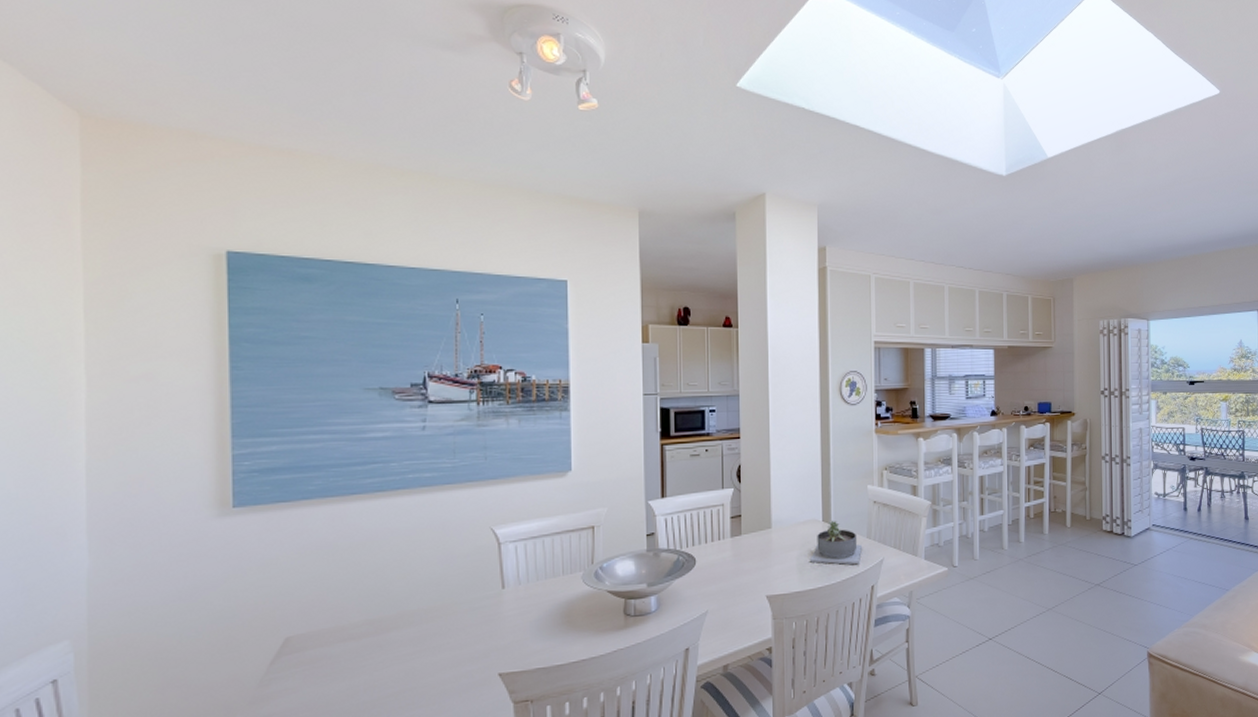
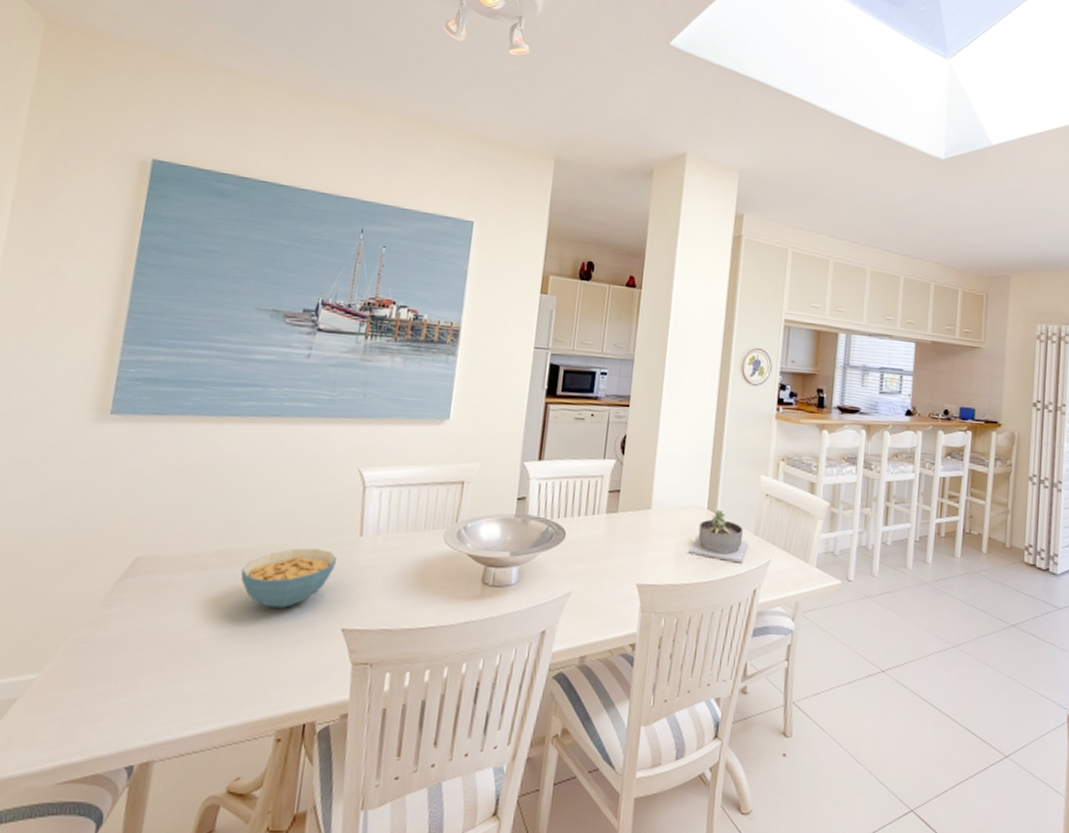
cereal bowl: none [392,605,484,665] -> present [240,548,338,609]

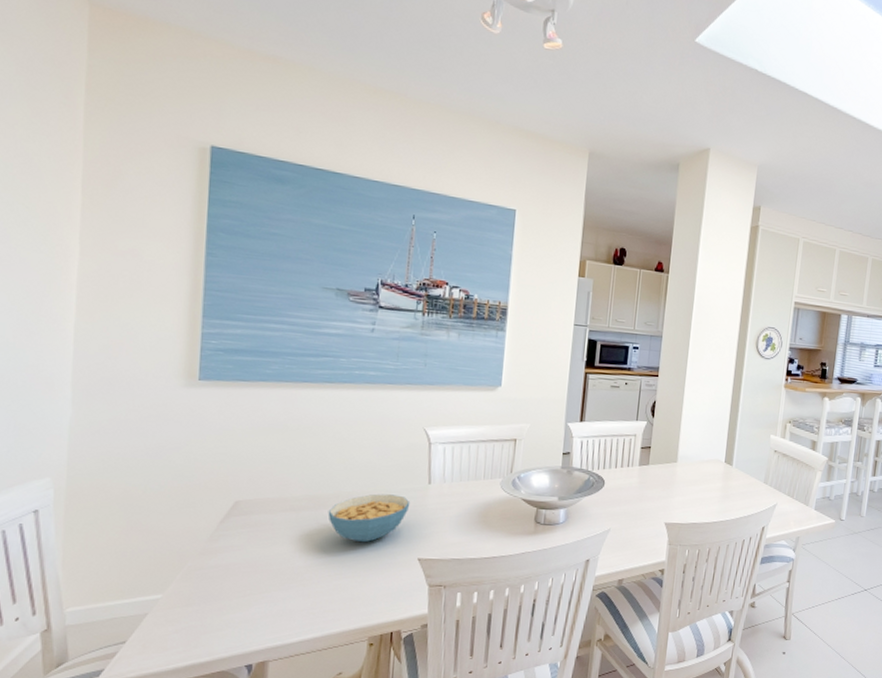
succulent planter: present [688,509,749,563] -> none [708,462,759,506]

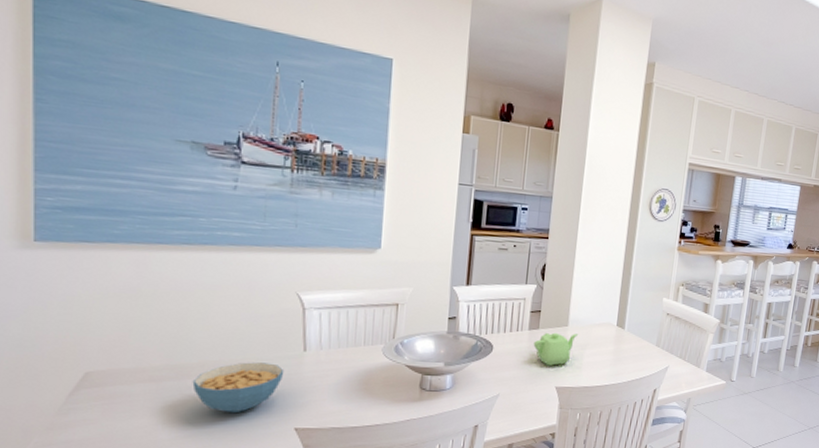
teapot: none [643,468,688,502] -> present [533,332,579,366]

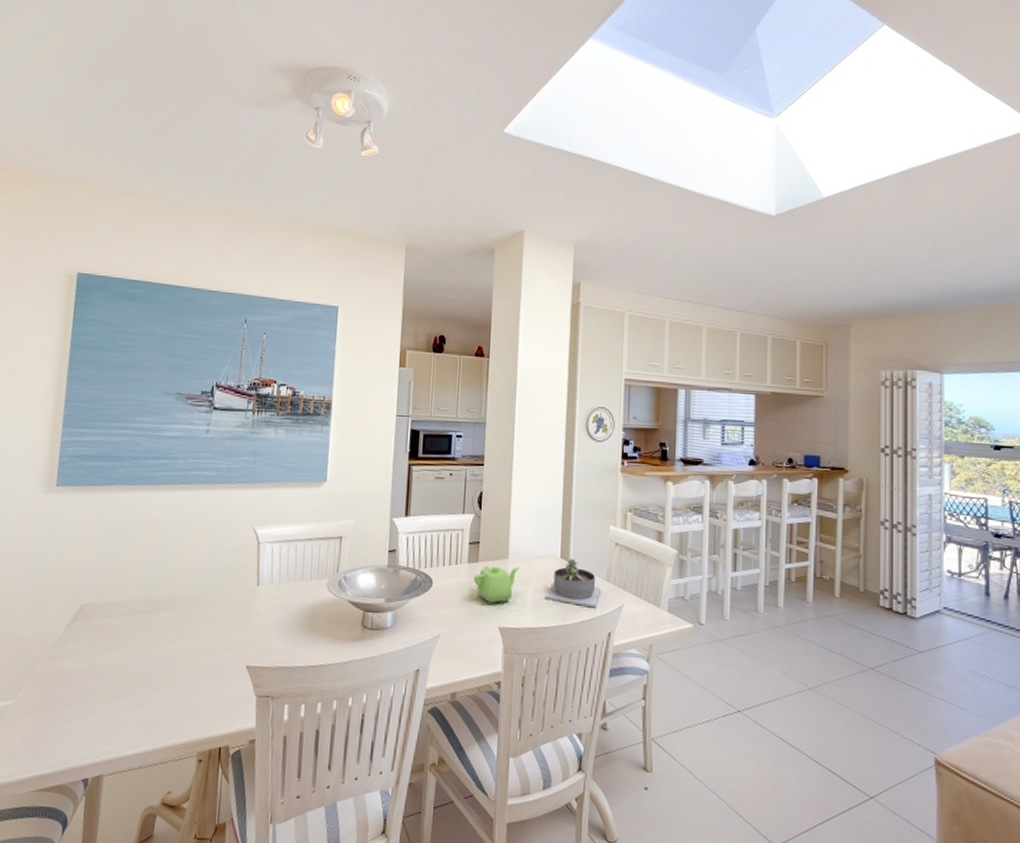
cereal bowl: present [192,362,284,413] -> none [163,596,240,649]
succulent planter: none [599,325,651,369] -> present [544,557,601,608]

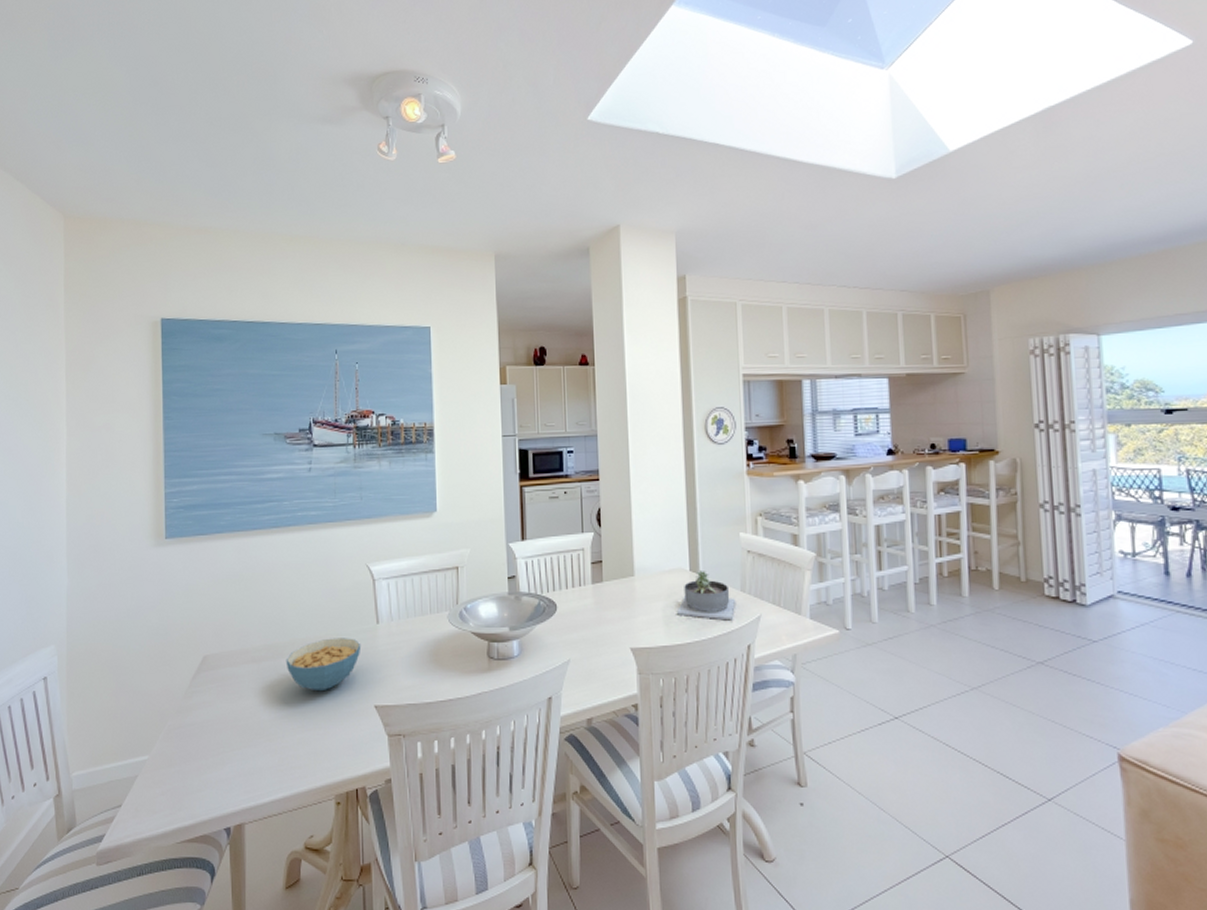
cereal bowl: none [163,596,240,649] -> present [285,638,361,692]
teapot: present [473,566,520,603] -> none [599,584,648,623]

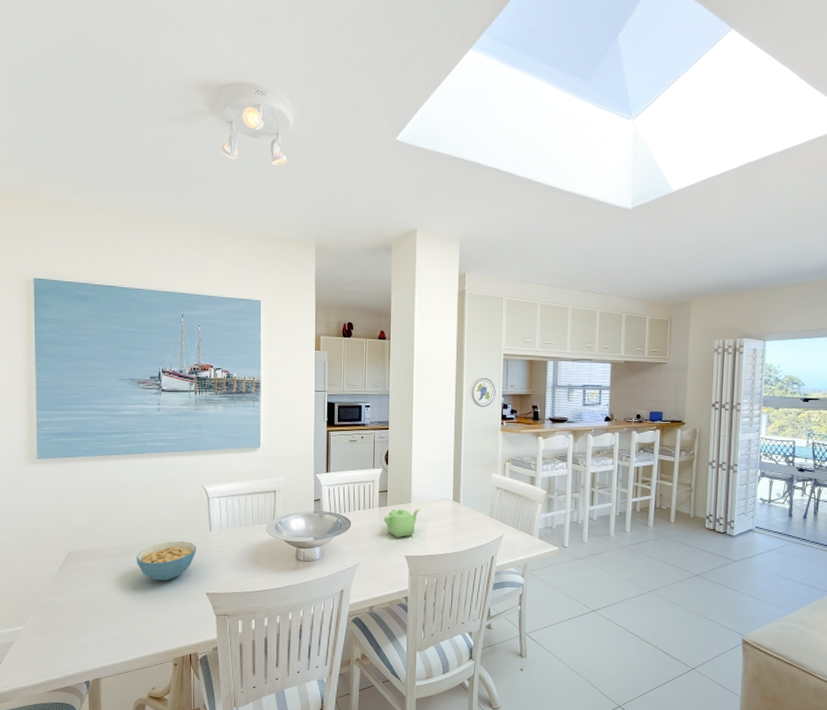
teapot: none [599,584,648,623] -> present [383,508,421,537]
succulent planter: present [676,569,736,621] -> none [441,500,486,538]

